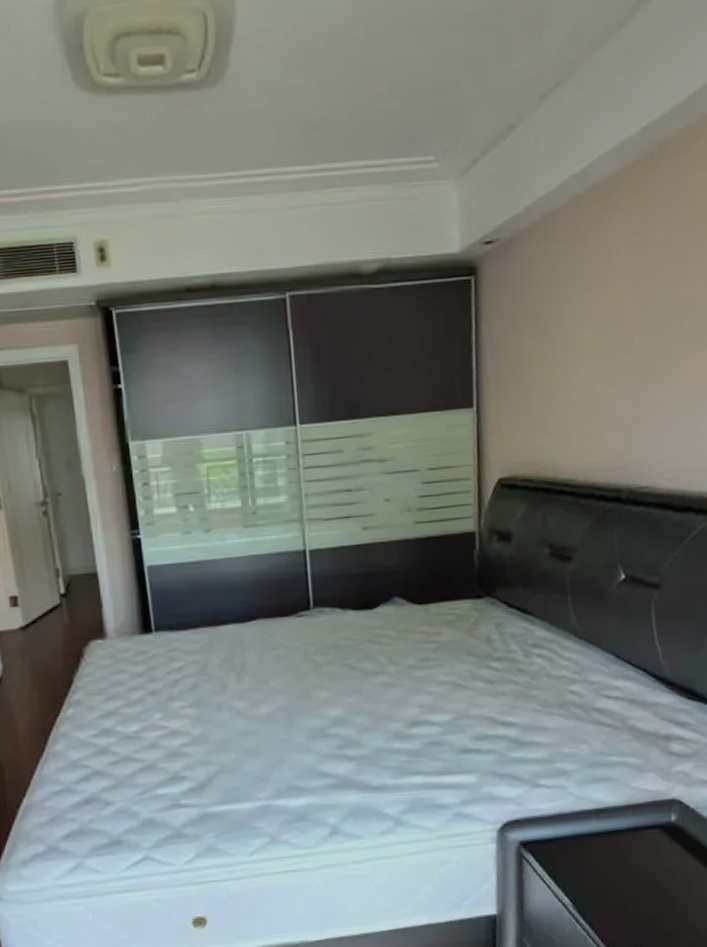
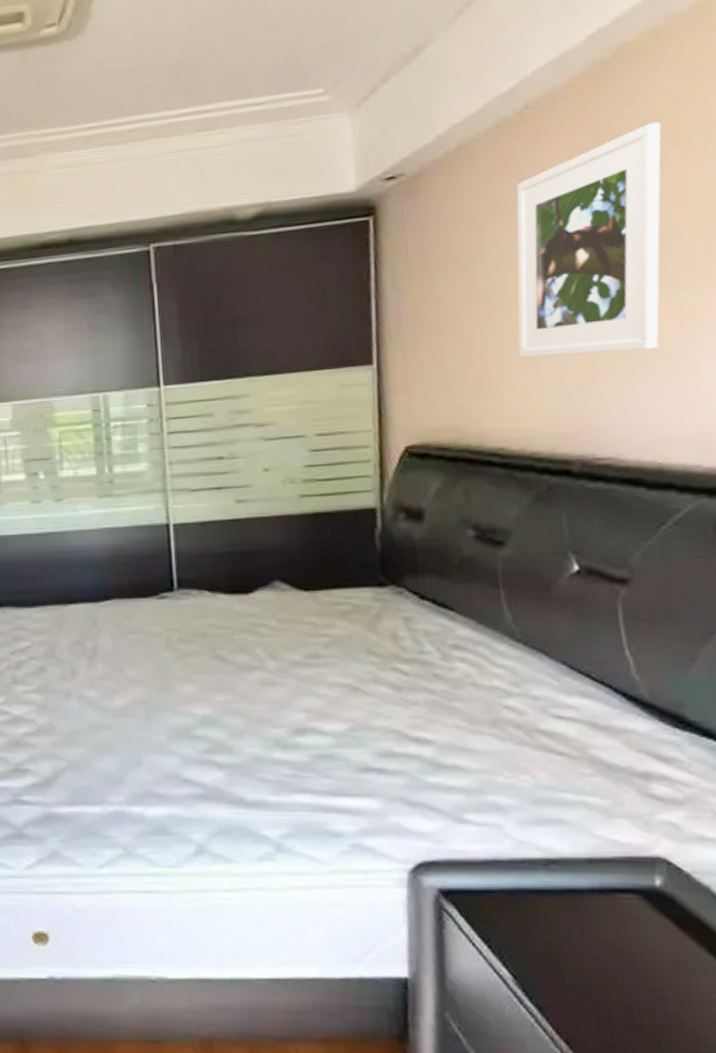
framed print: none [584,207,692,404] -> present [516,122,662,359]

